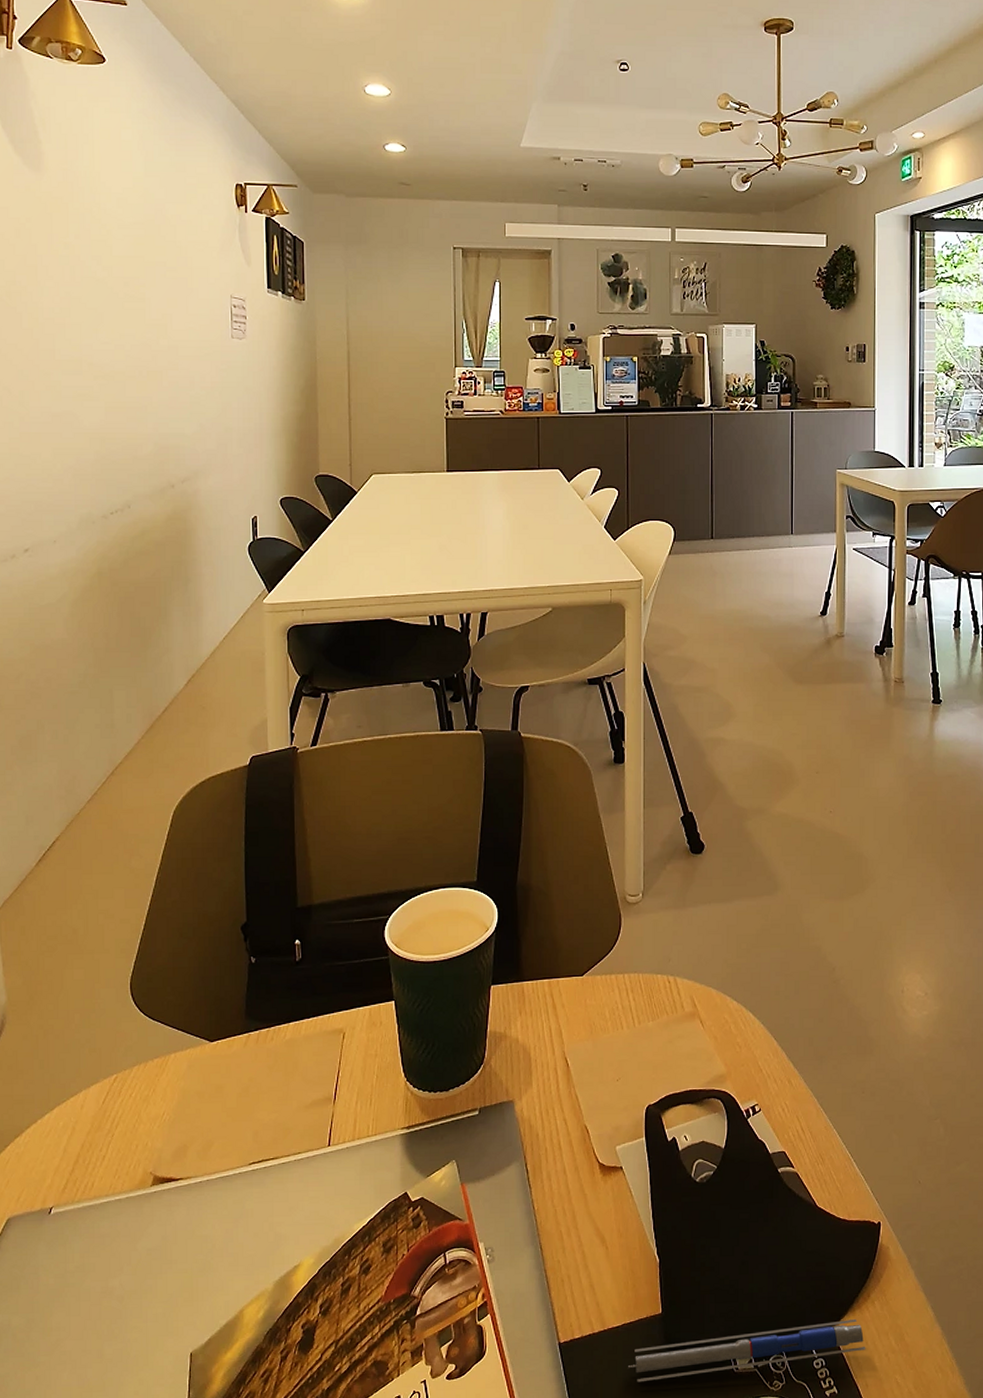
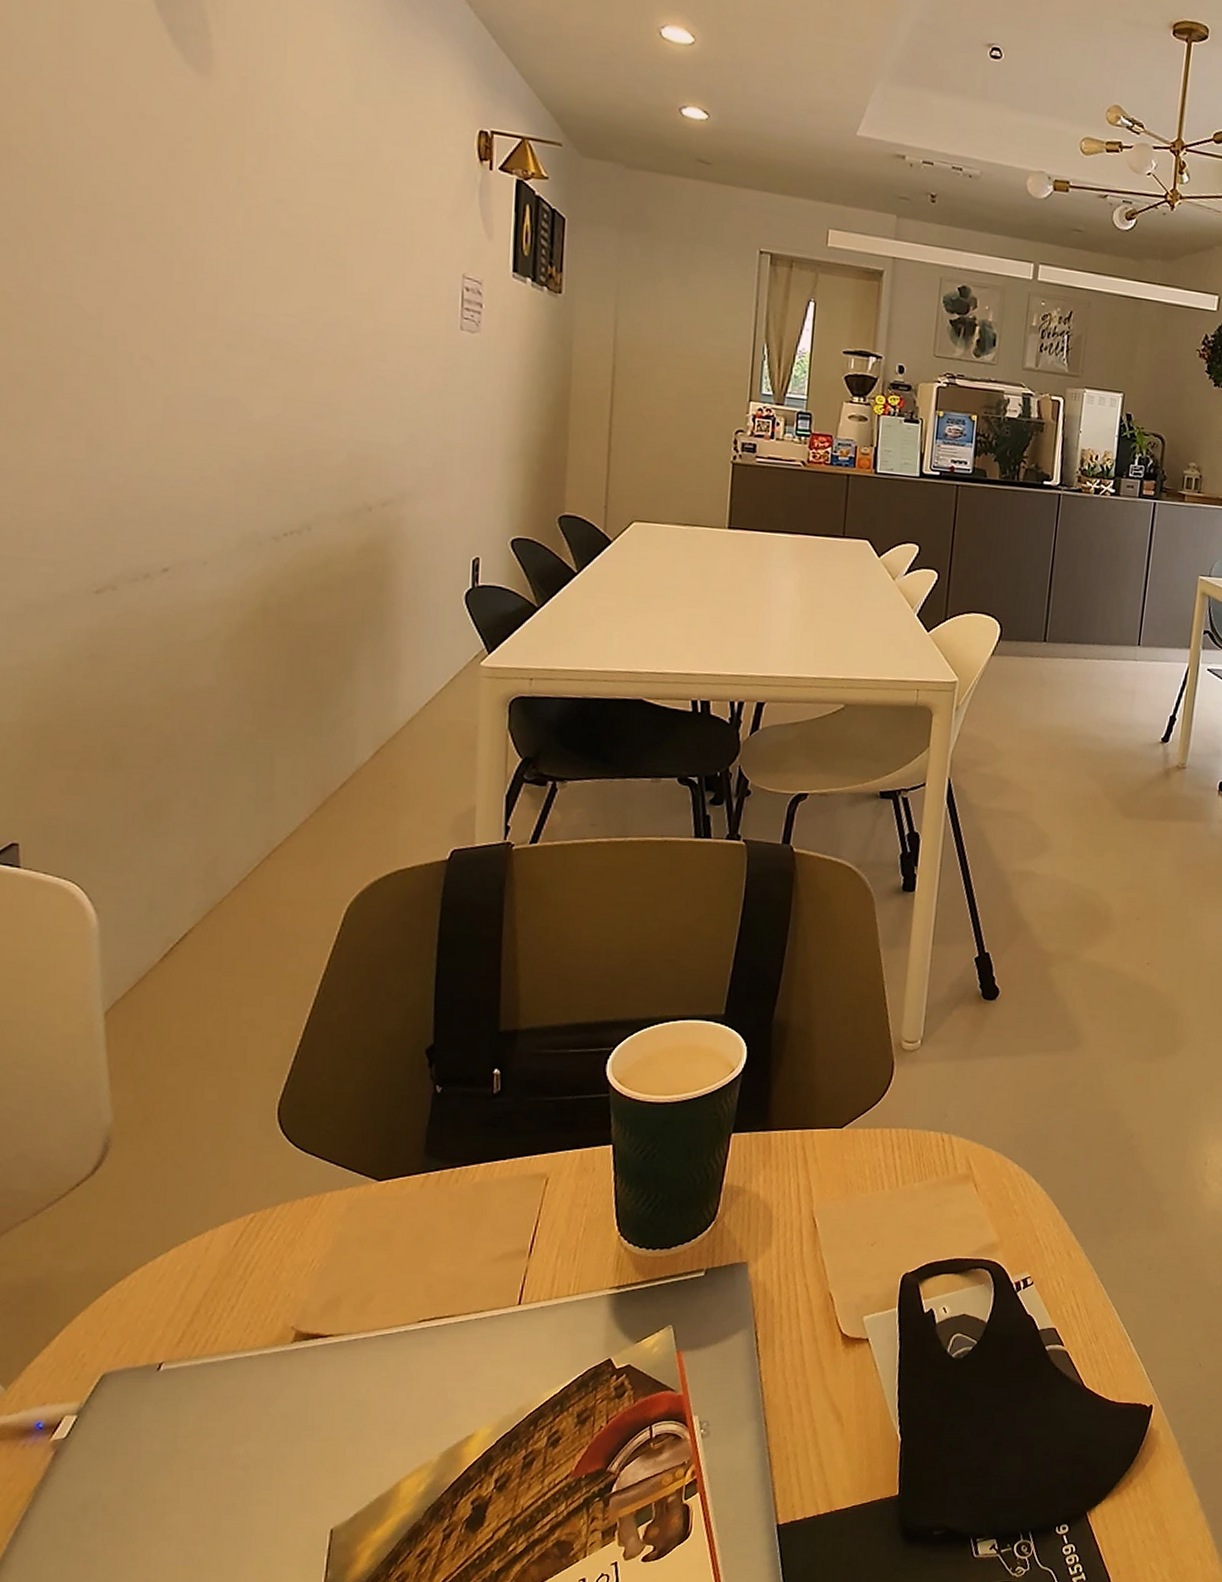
pen: present [628,1318,866,1383] -> none [855,1504,1122,1567]

